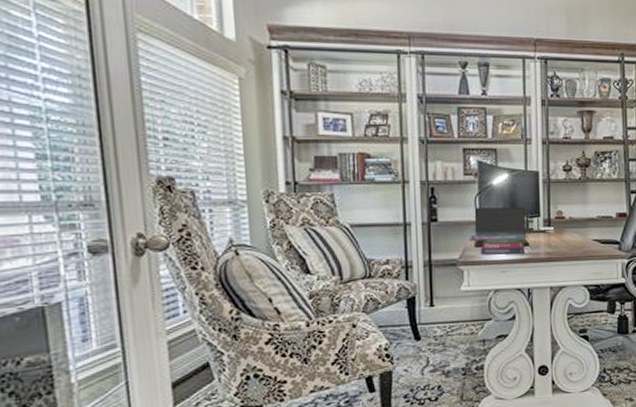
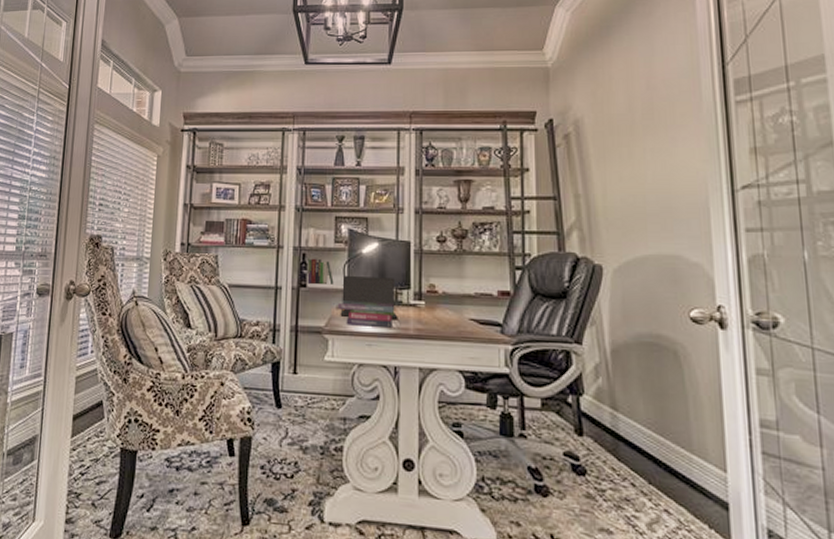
books: none [437,192,466,218] -> present [307,258,334,284]

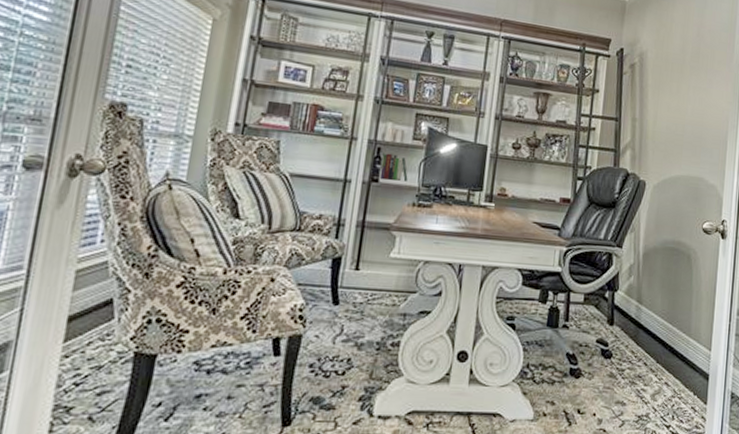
books: present [337,300,395,327] -> none [409,198,466,227]
laptop: present [340,276,398,320] -> none [411,174,469,220]

